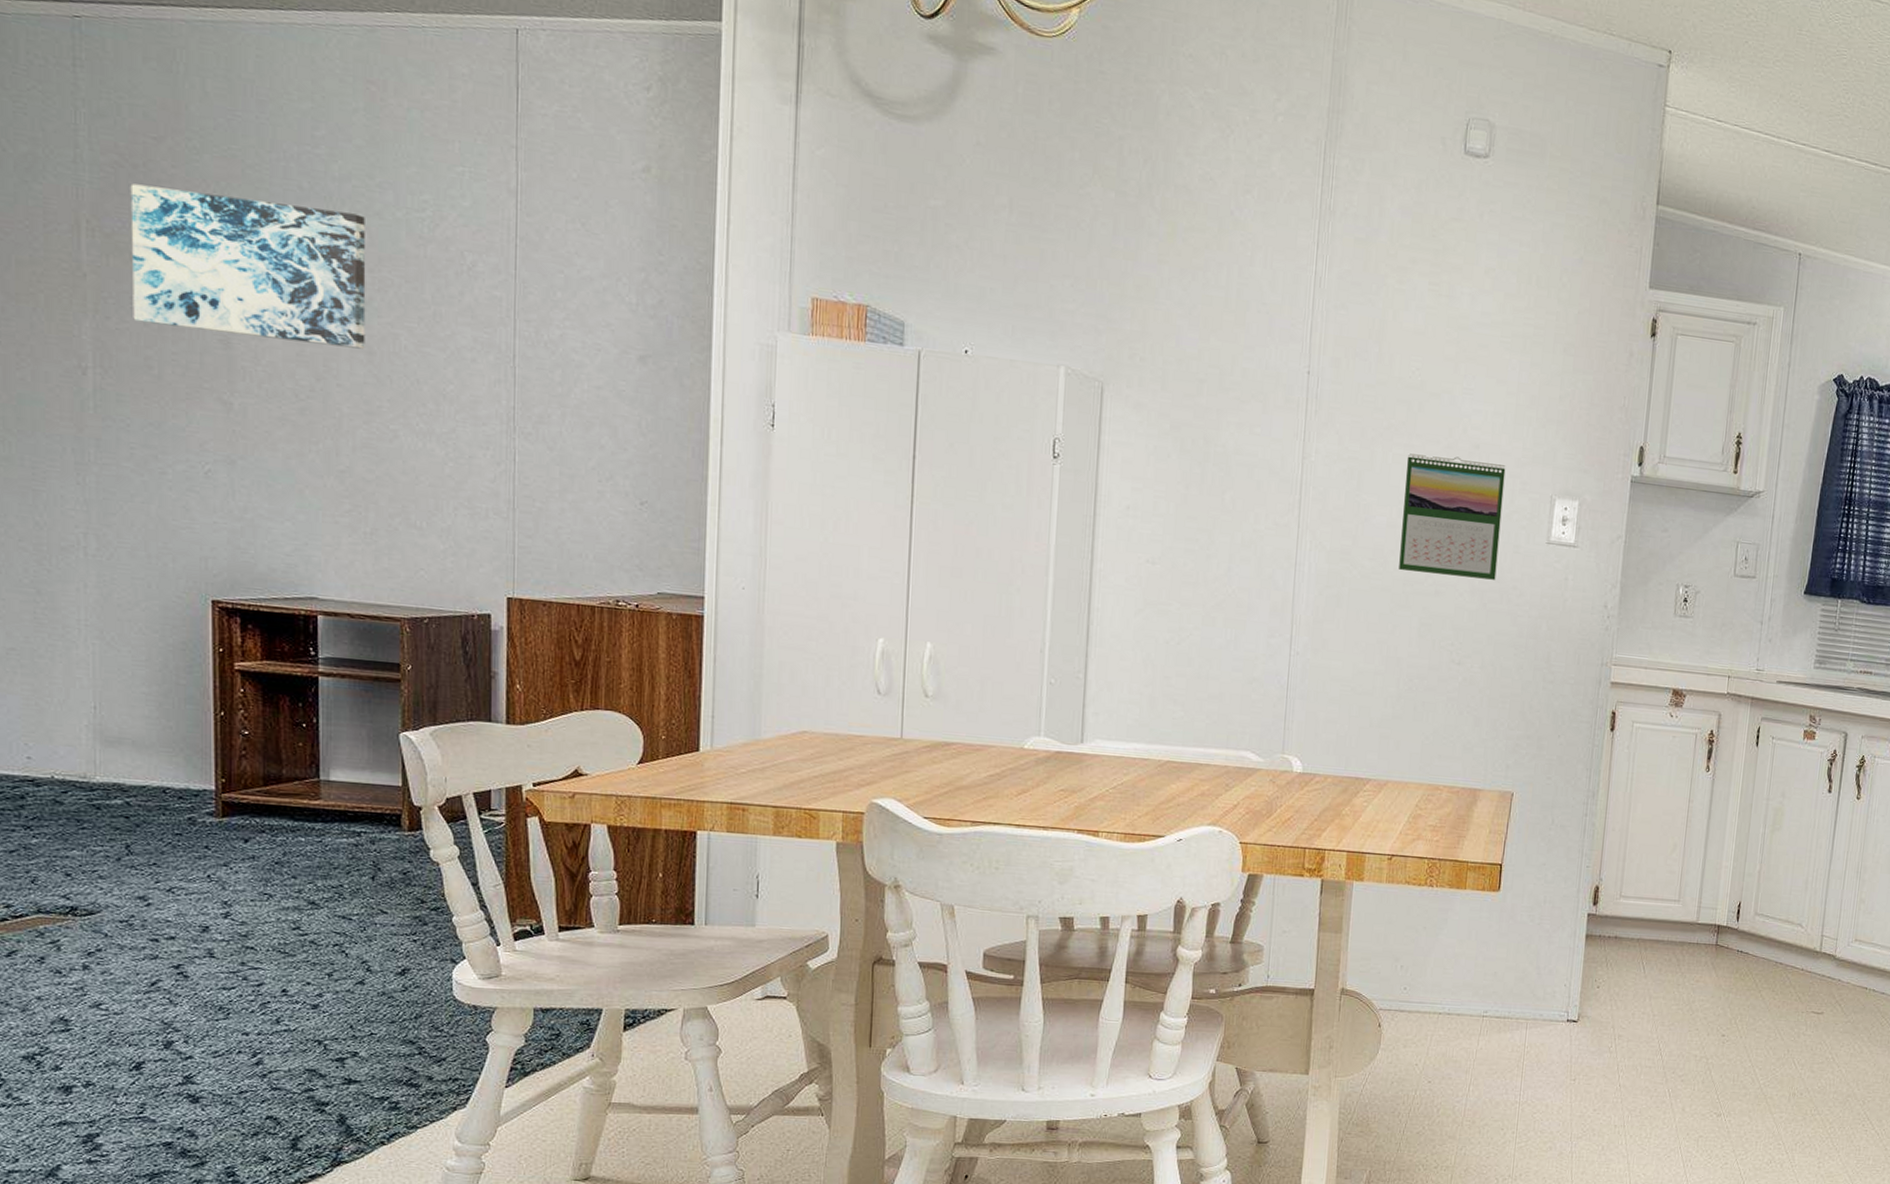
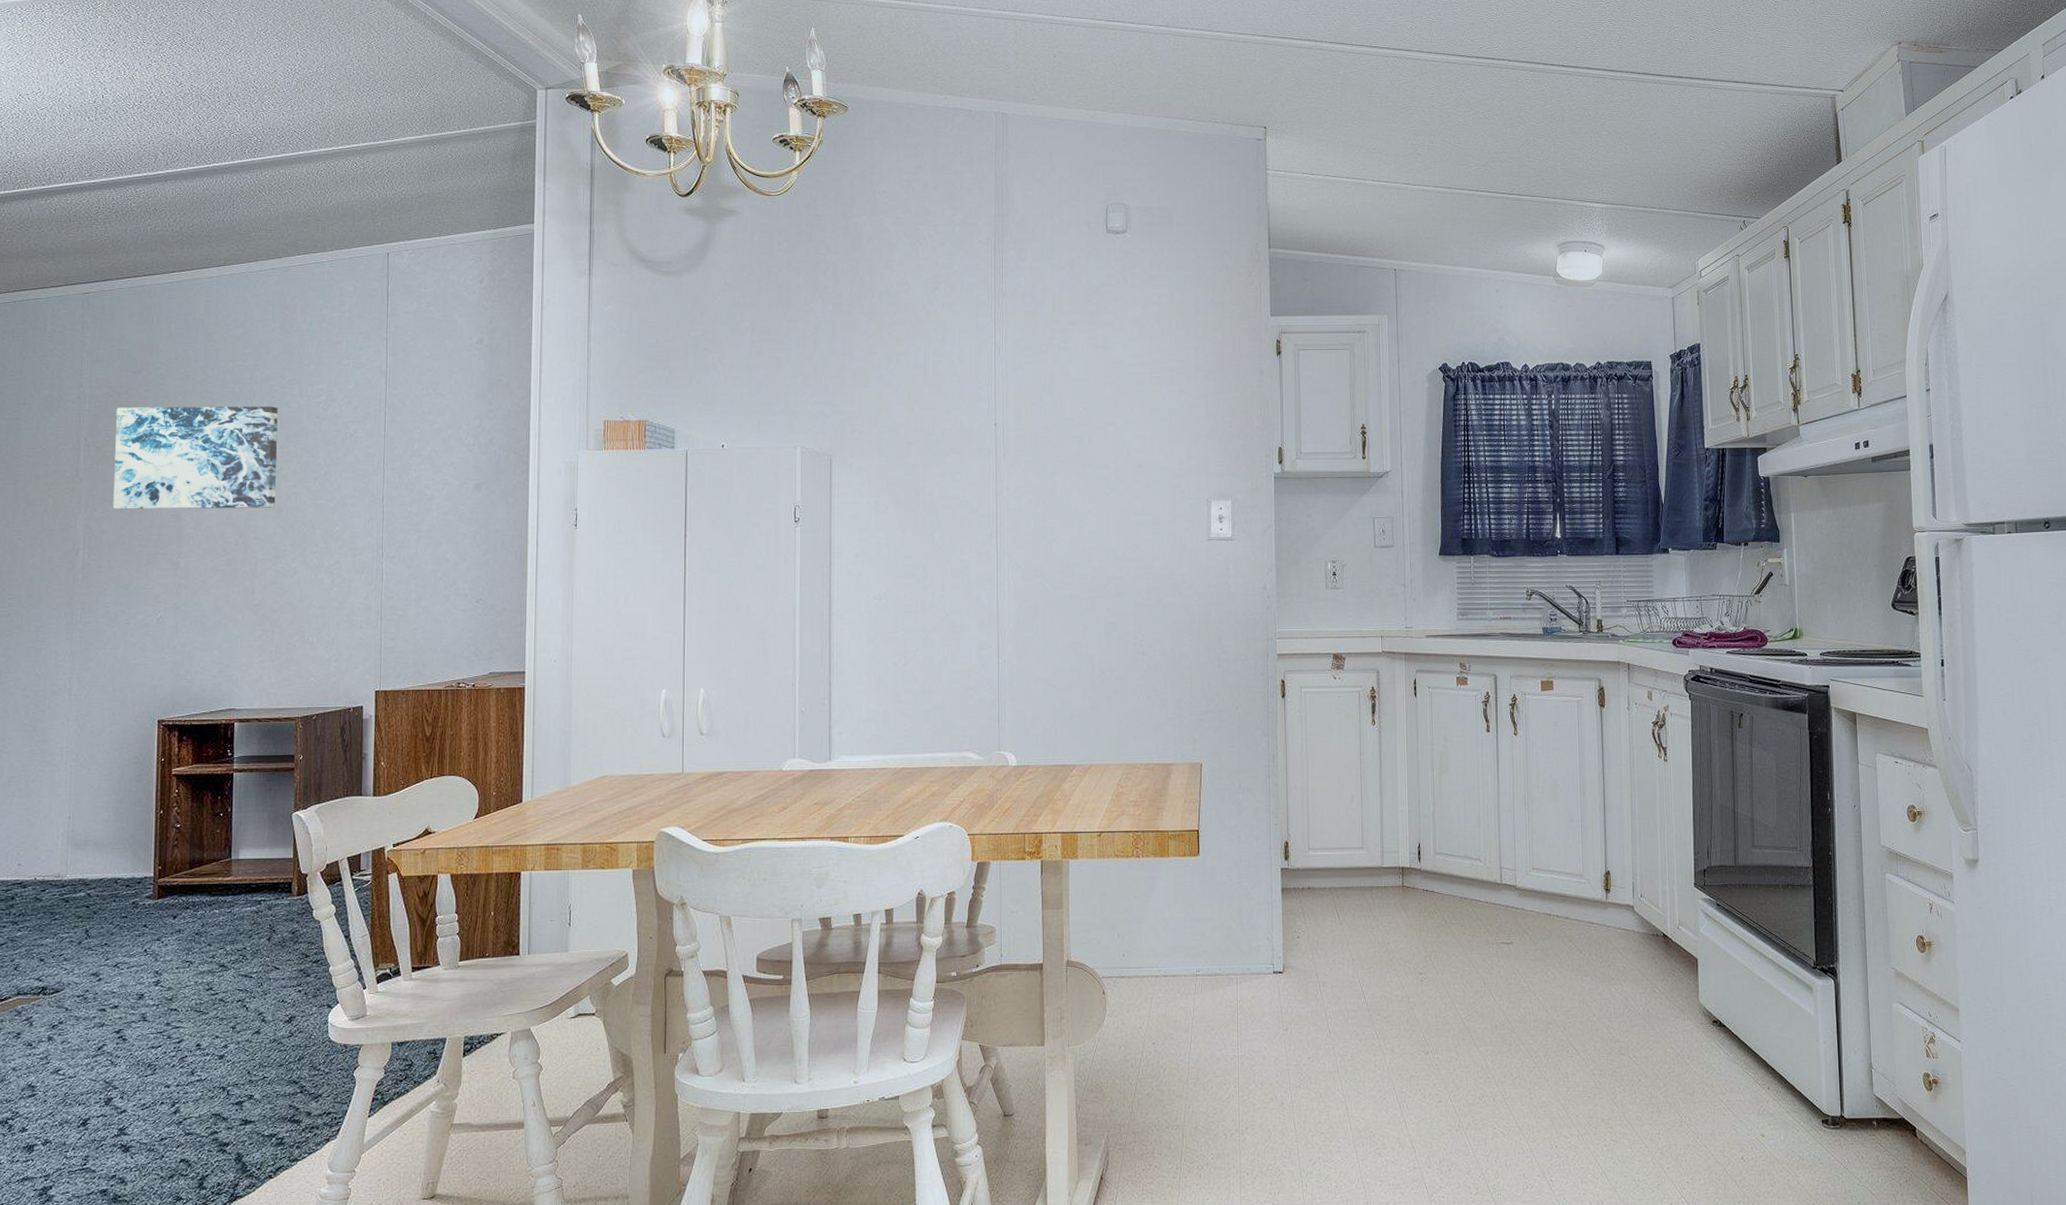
calendar: present [1399,453,1506,580] -> none [1083,477,1167,578]

